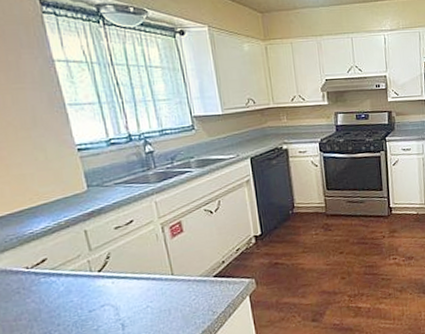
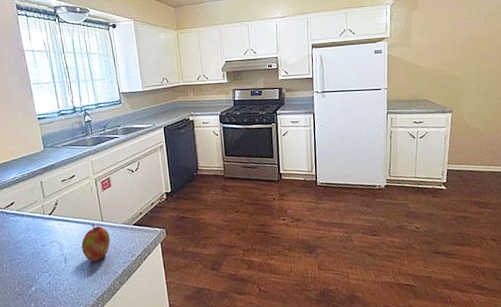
apple: none [145,278,184,325] -> present [81,223,111,262]

